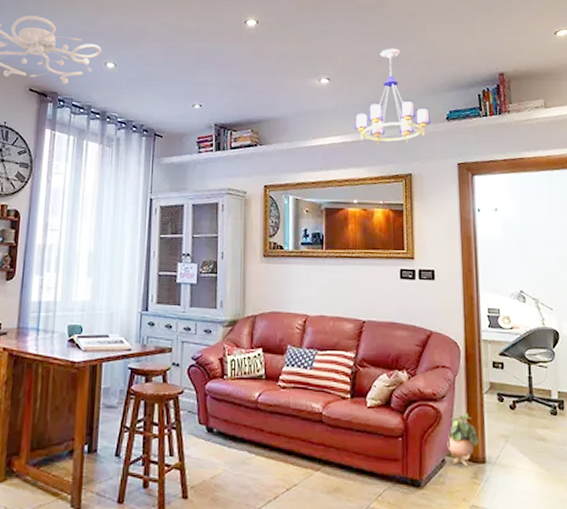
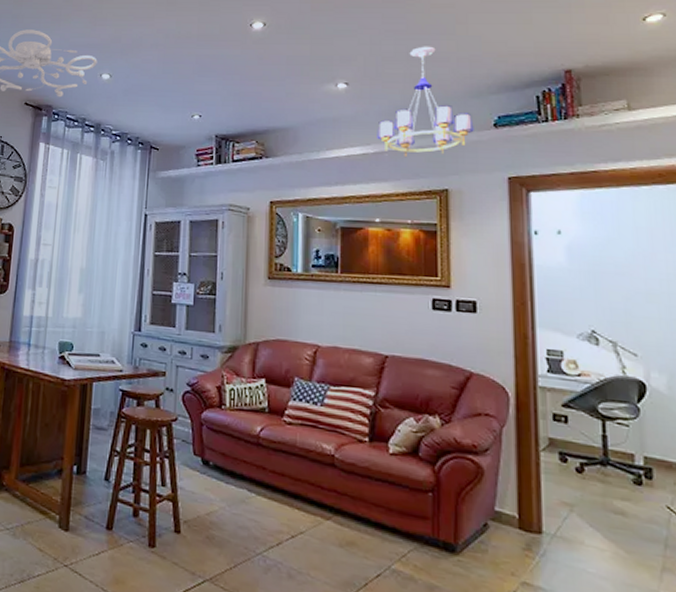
potted plant: present [447,413,479,467] -> none [491,471,533,536]

